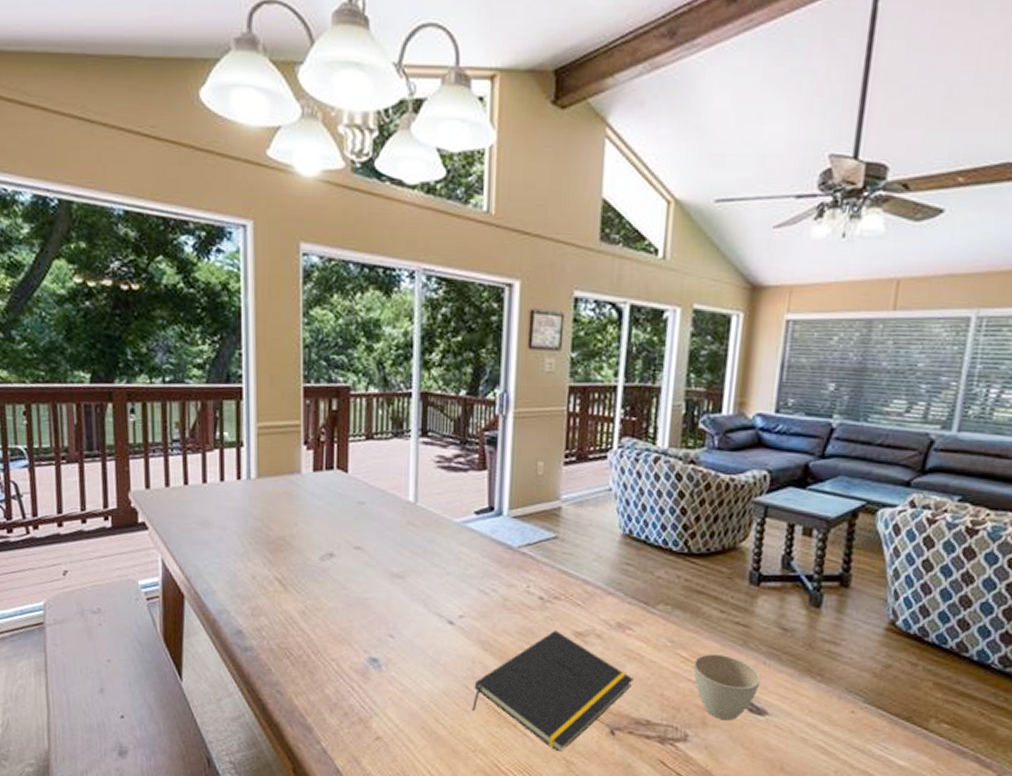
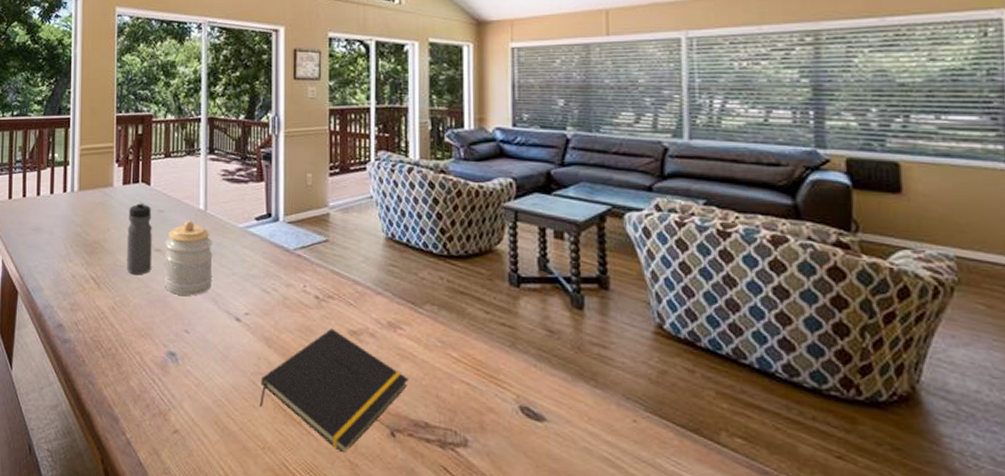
water bottle: none [320,491,350,576] -> present [127,201,152,275]
jar: none [366,514,423,598] -> present [165,221,213,296]
cup: present [693,654,761,721] -> none [464,355,534,426]

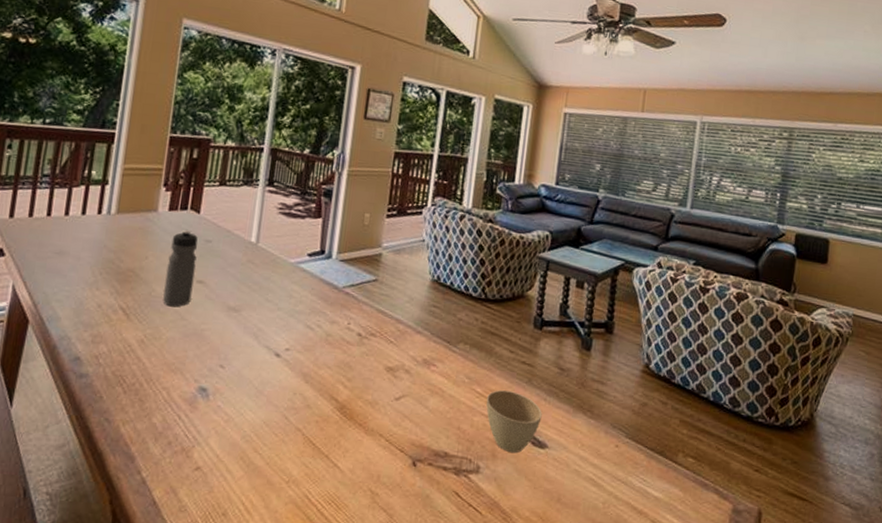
jar: present [165,221,213,296] -> none [203,253,261,330]
notepad: present [259,328,408,453] -> none [289,365,435,483]
cup: none [464,355,534,426] -> present [486,390,542,454]

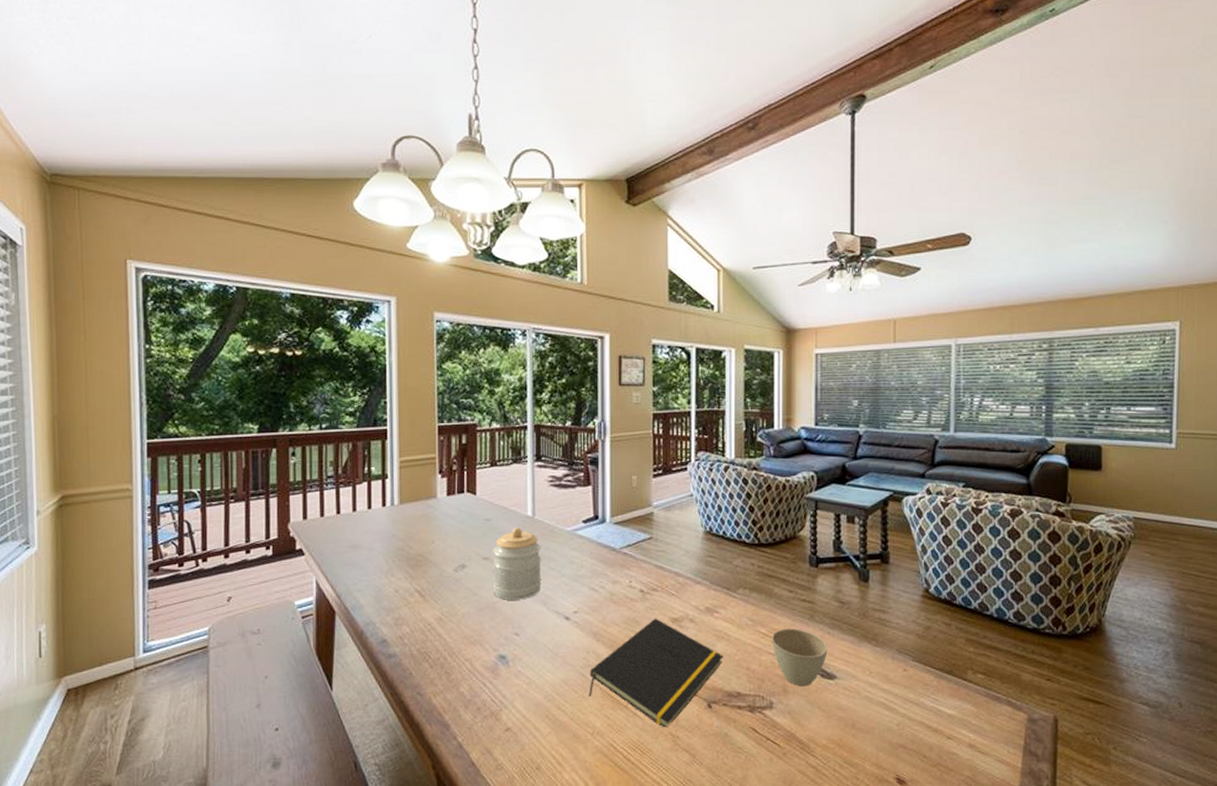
water bottle: present [163,229,198,307] -> none [453,511,480,585]
jar: none [203,253,261,330] -> present [493,528,542,600]
notepad: none [289,365,435,483] -> present [588,618,723,728]

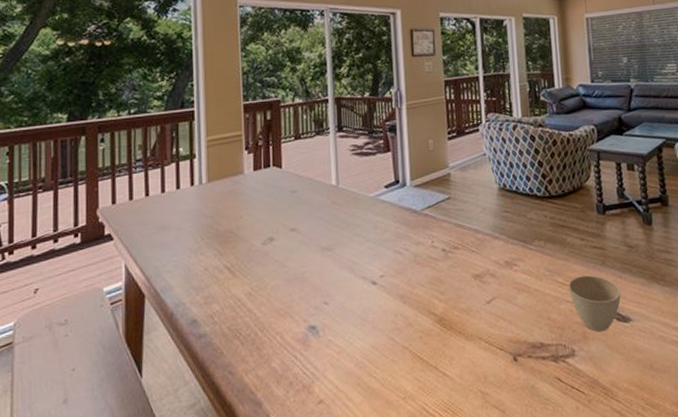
jar: present [493,528,542,600] -> none [300,197,348,270]
notepad: present [588,618,723,728] -> none [398,276,525,386]

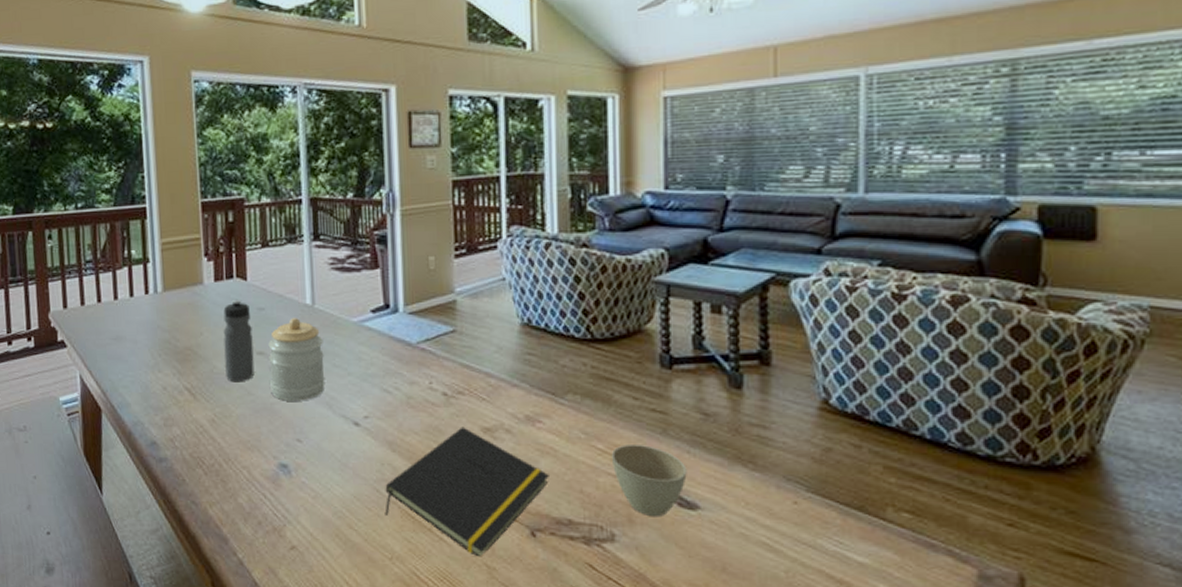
water bottle: none [261,184,288,258] -> present [223,299,255,383]
jar: none [300,197,348,270] -> present [268,318,325,401]
notepad: none [398,276,525,386] -> present [385,427,549,557]

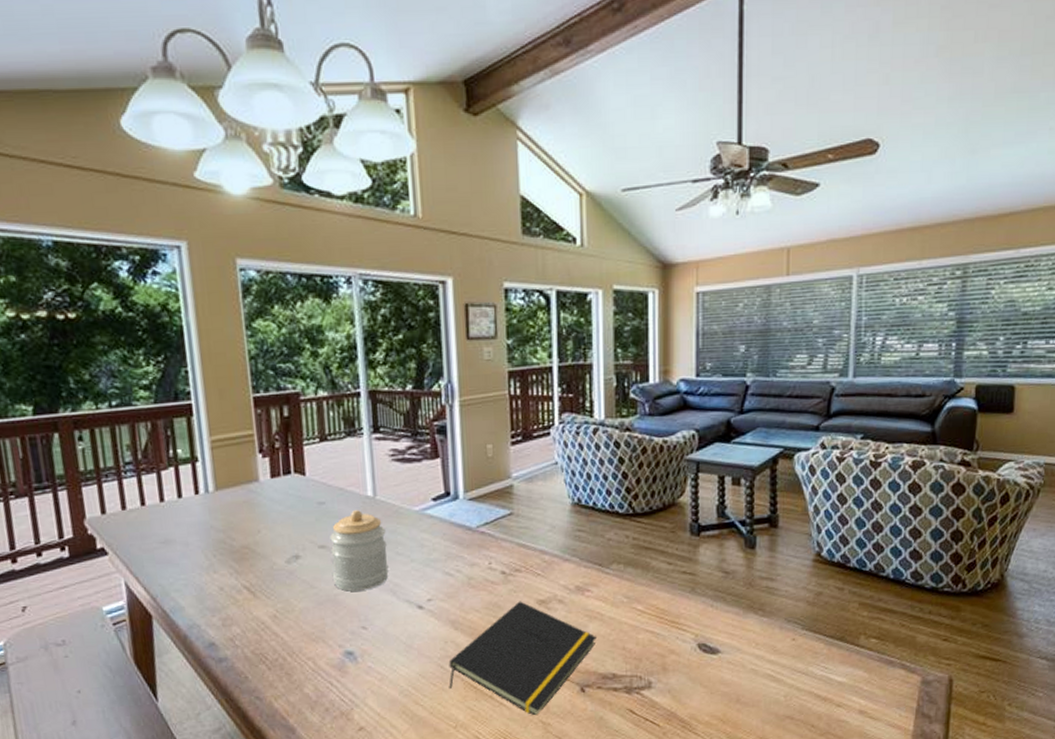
water bottle: present [223,299,255,383] -> none [281,494,317,577]
cup: present [611,445,687,517] -> none [649,603,710,664]

